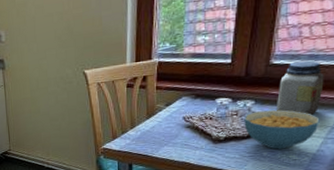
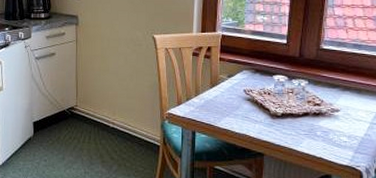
cereal bowl: present [244,110,320,150] -> none [299,91,366,130]
jar: present [277,60,324,115] -> none [328,49,367,100]

